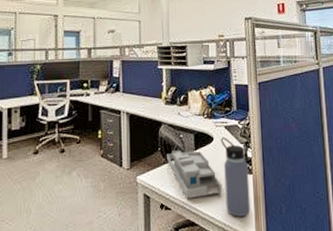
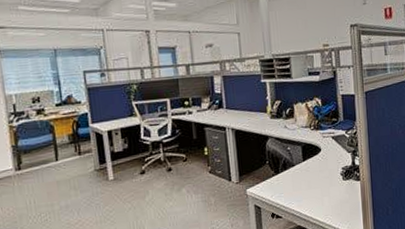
desk organizer: present [167,150,223,199] -> none [275,161,332,207]
water bottle: present [220,137,251,217] -> none [328,147,359,220]

